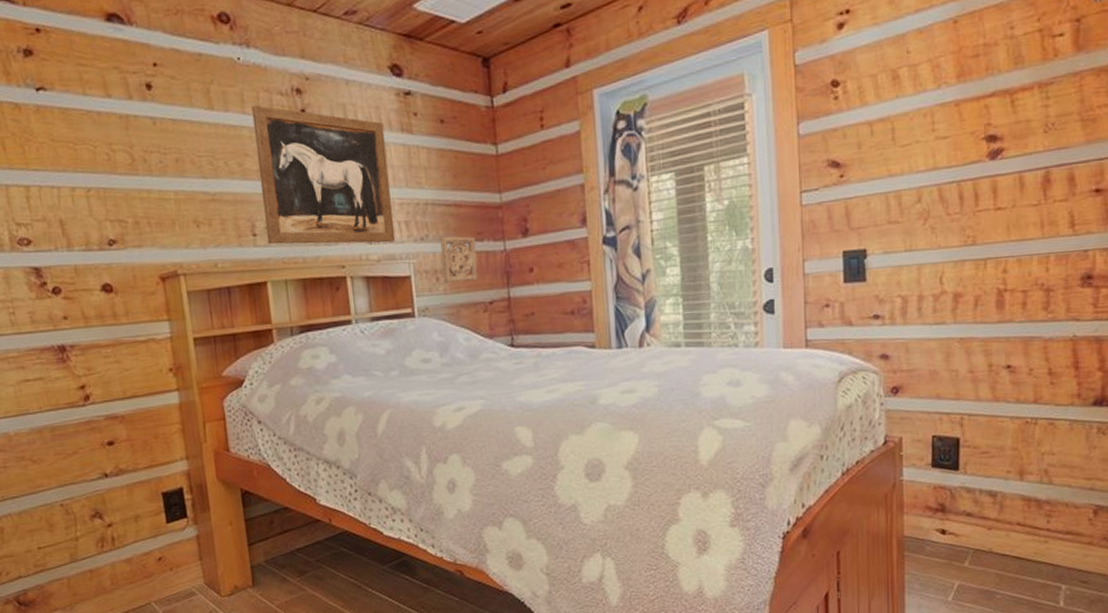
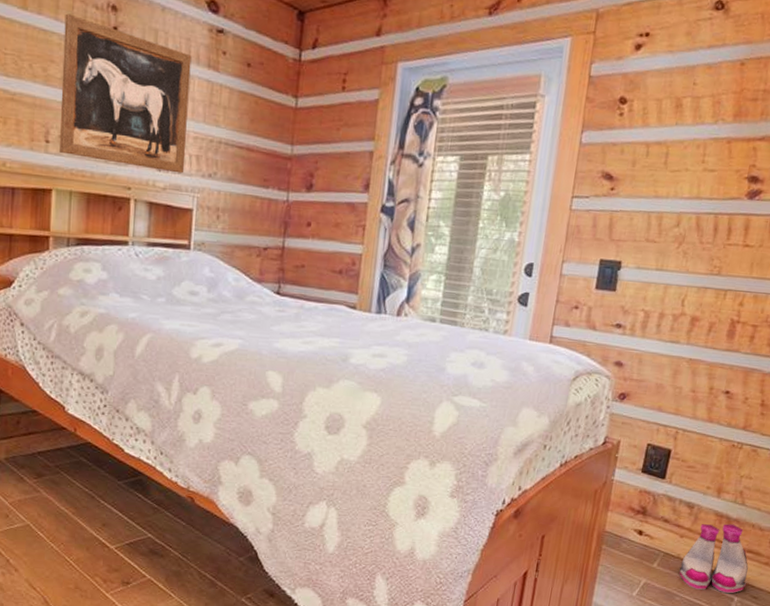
wall ornament: present [440,236,478,284] -> none [224,176,261,226]
boots: none [993,506,1072,584] -> present [679,523,749,594]

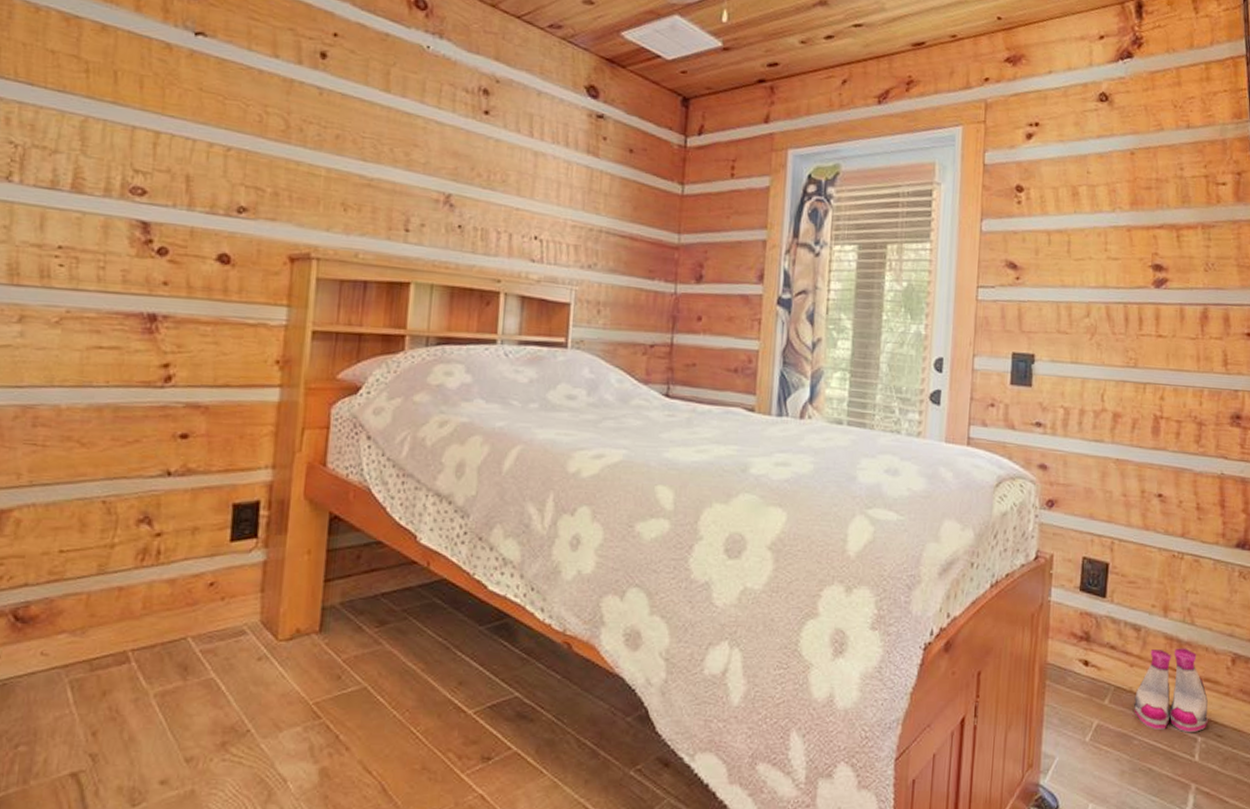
wall art: present [60,13,192,174] -> none [421,96,570,265]

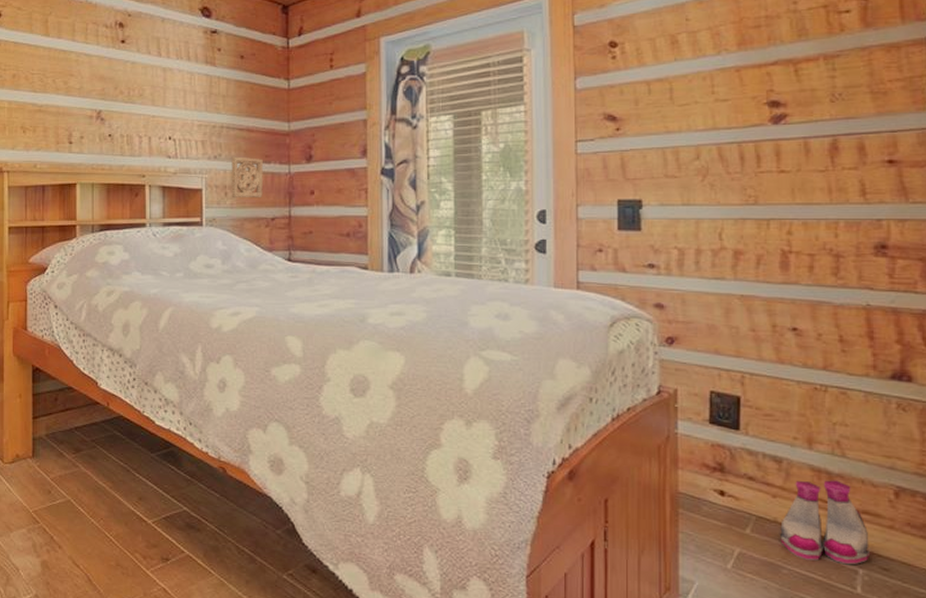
wall ornament: none [605,267,646,320] -> present [231,156,263,198]

